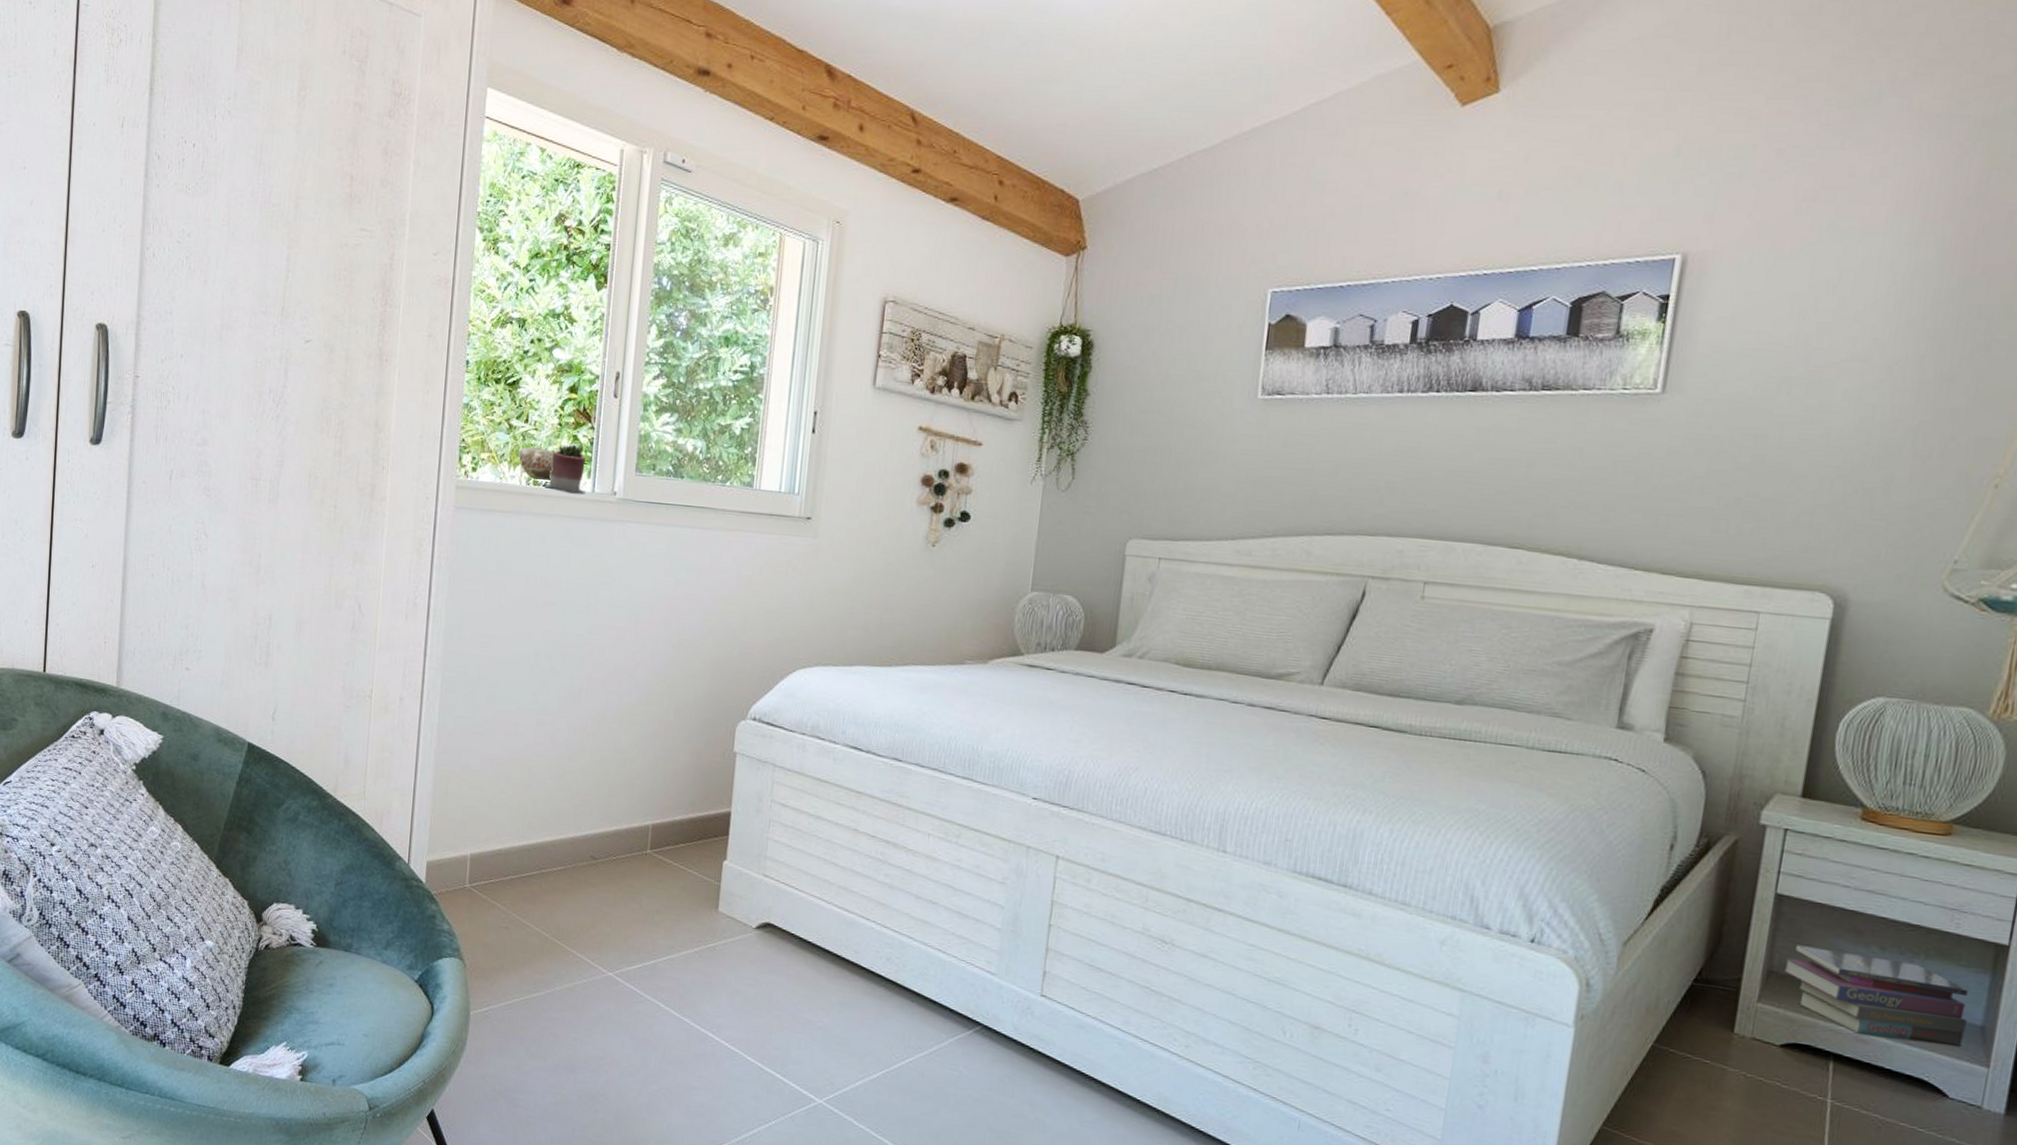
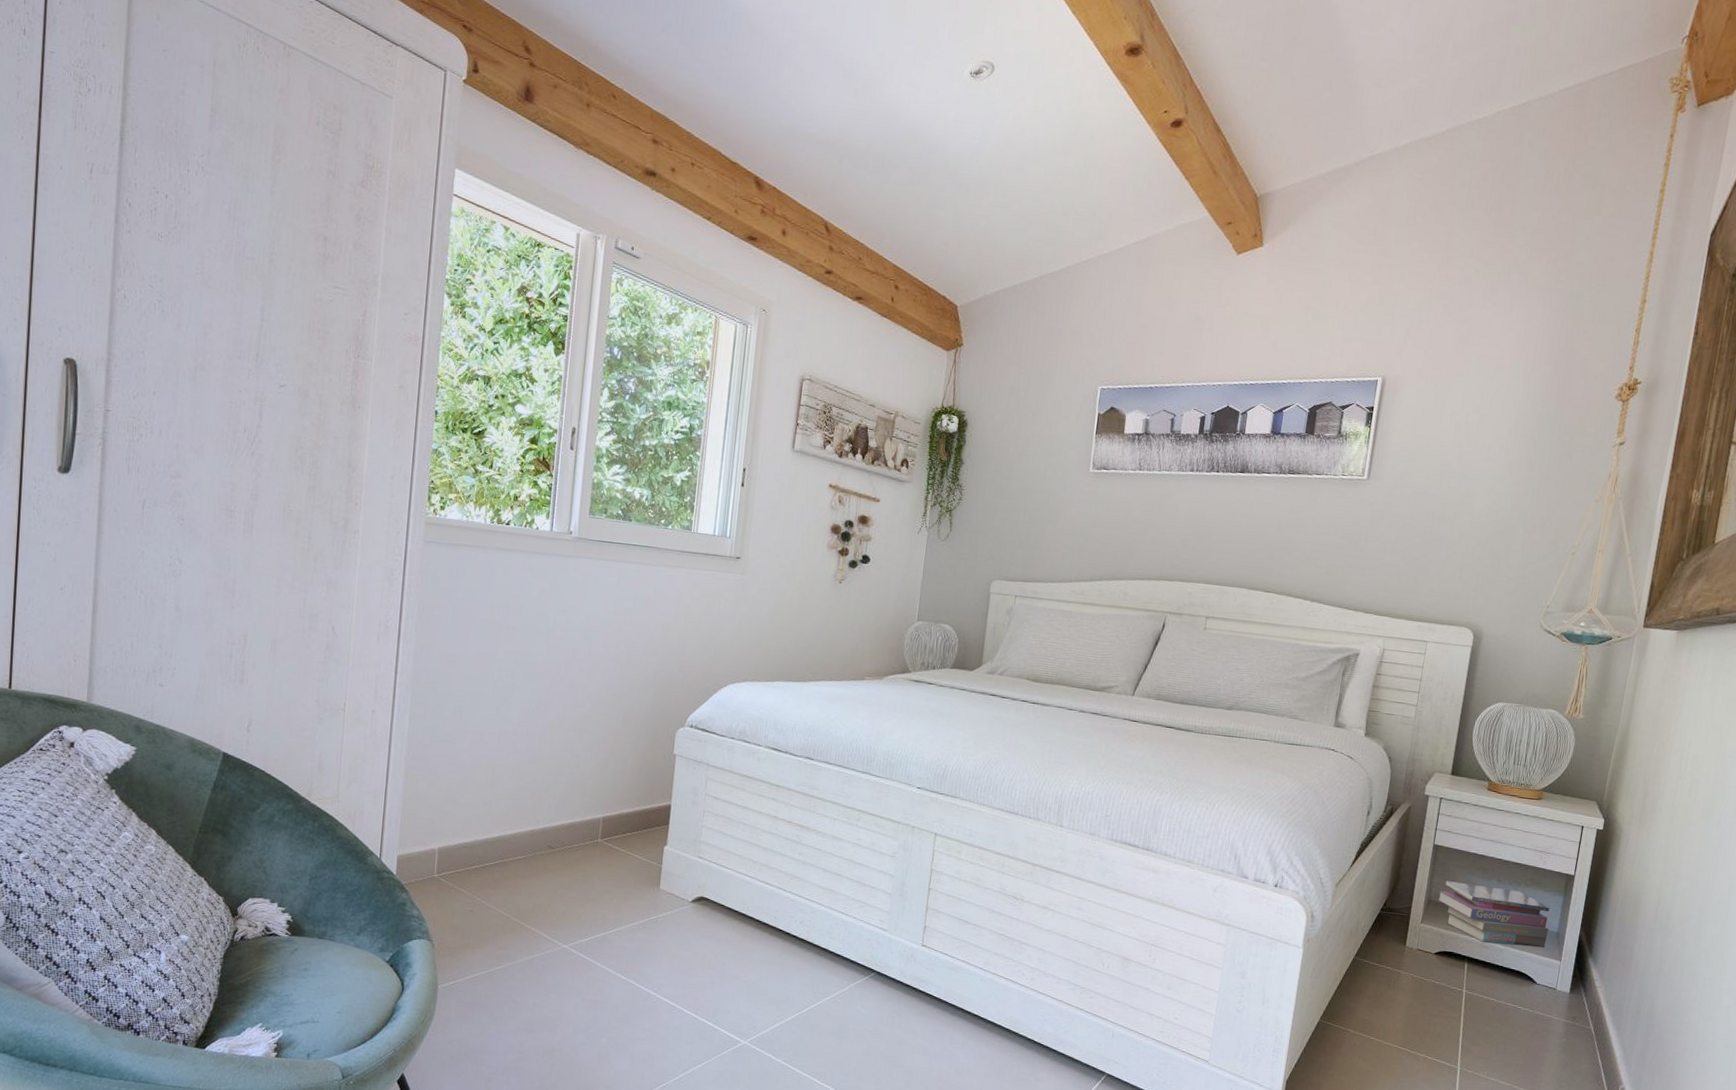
seashell: present [518,447,554,482] -> none [484,490,516,521]
succulent planter: present [544,444,587,495] -> none [507,488,546,534]

